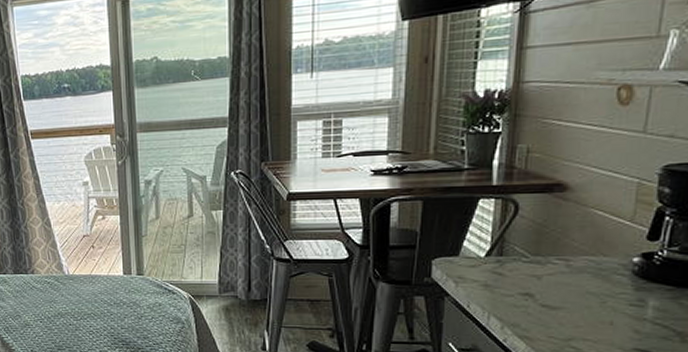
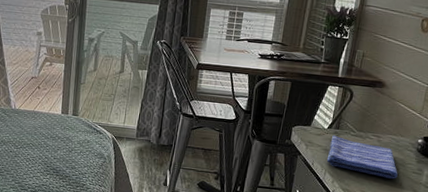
dish towel: none [490,264,605,317] -> present [327,135,398,179]

